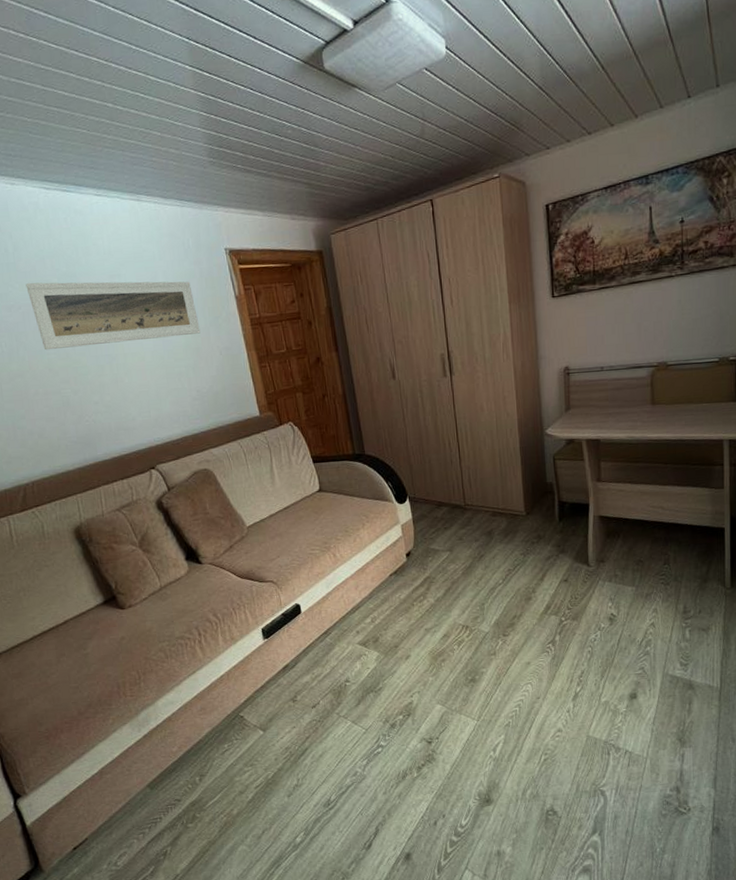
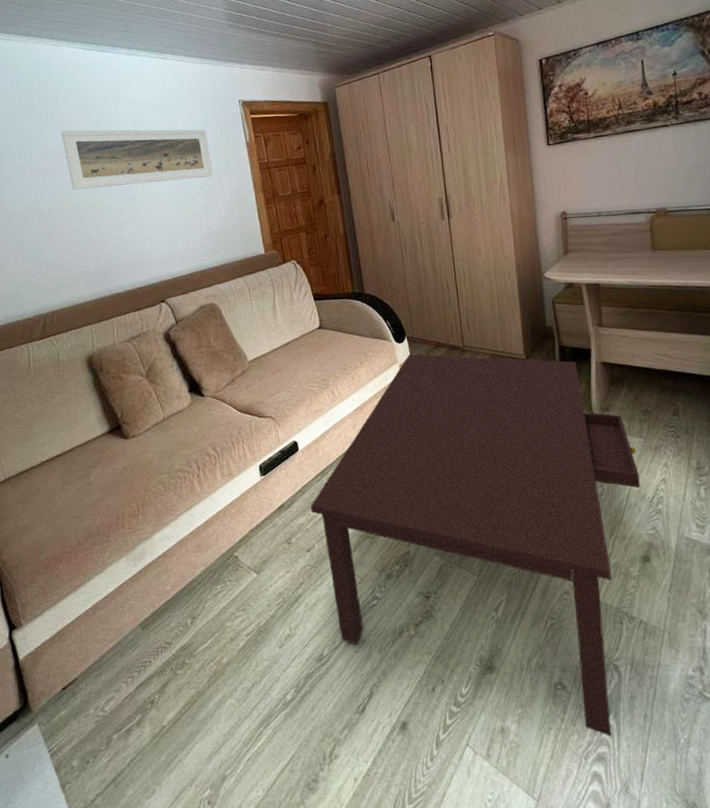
coffee table: none [315,514,631,851] -> present [311,354,640,737]

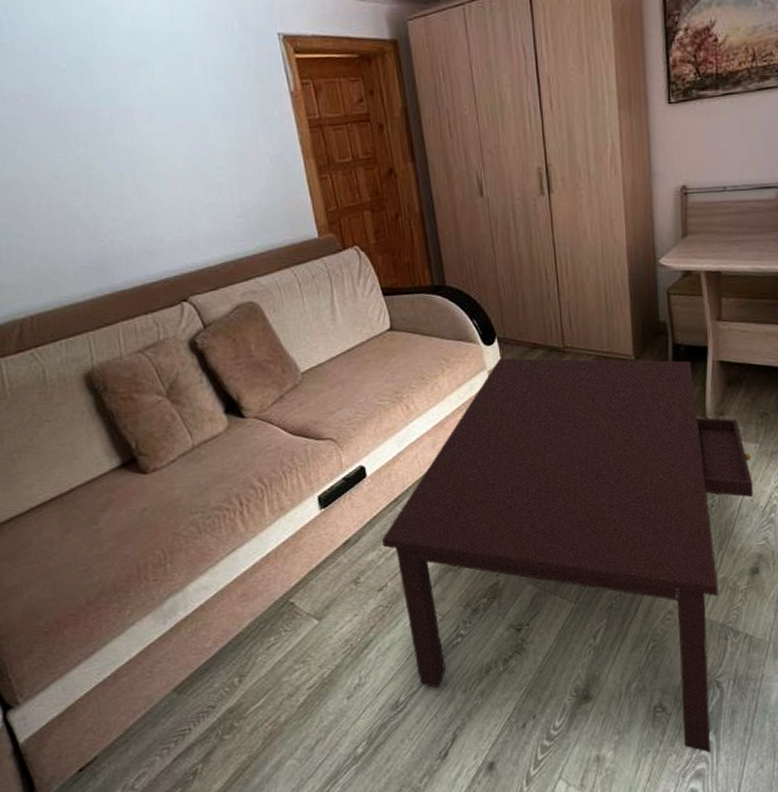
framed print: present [61,129,213,191] -> none [25,67,246,153]

